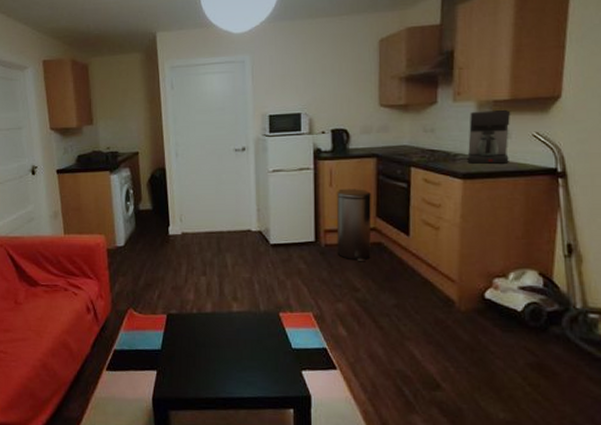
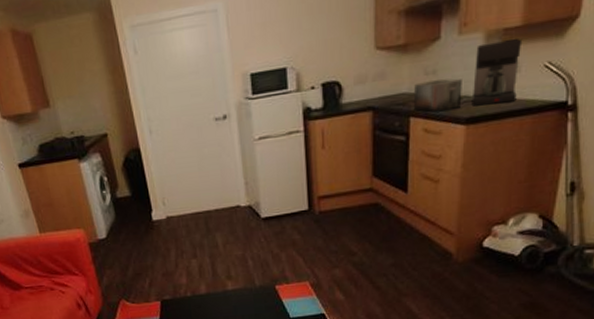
pedal bin: present [336,189,371,261] -> none [330,148,368,225]
toaster: none [413,137,458,165] -> present [413,78,462,113]

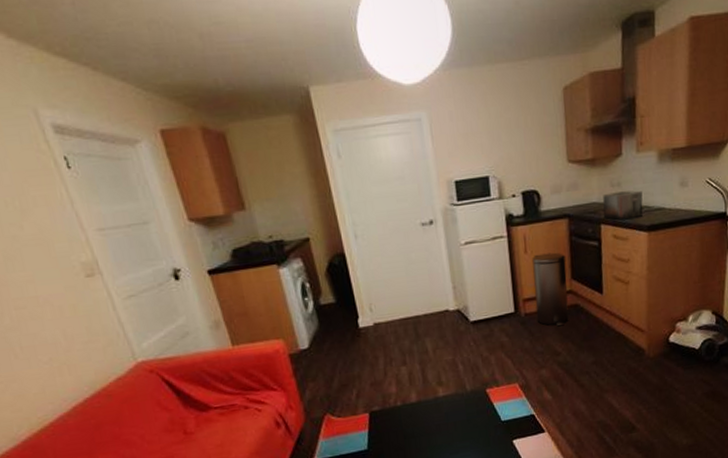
pedal bin: none [330,148,368,225] -> present [532,253,569,326]
coffee maker: present [471,39,521,106] -> none [651,158,687,215]

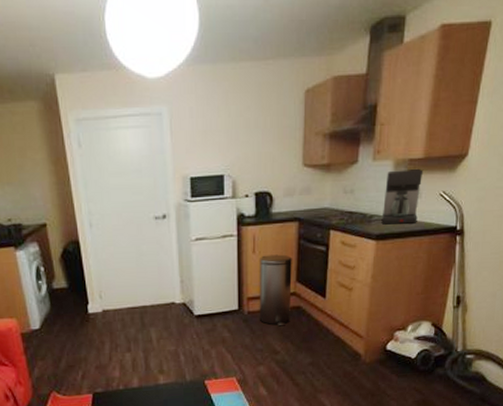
toaster: present [602,190,643,221] -> none [333,198,374,227]
coffee maker: none [651,158,687,215] -> present [381,169,422,225]

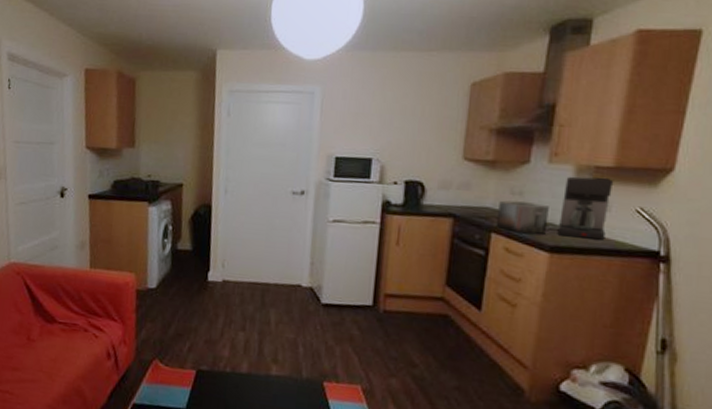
pedal bin: present [259,254,292,326] -> none [396,249,442,334]
toaster: none [333,198,374,227] -> present [496,200,549,235]

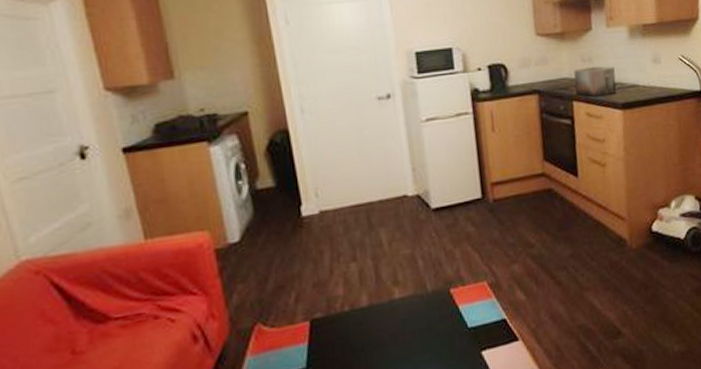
coffee maker: present [557,176,613,240] -> none [623,34,661,93]

